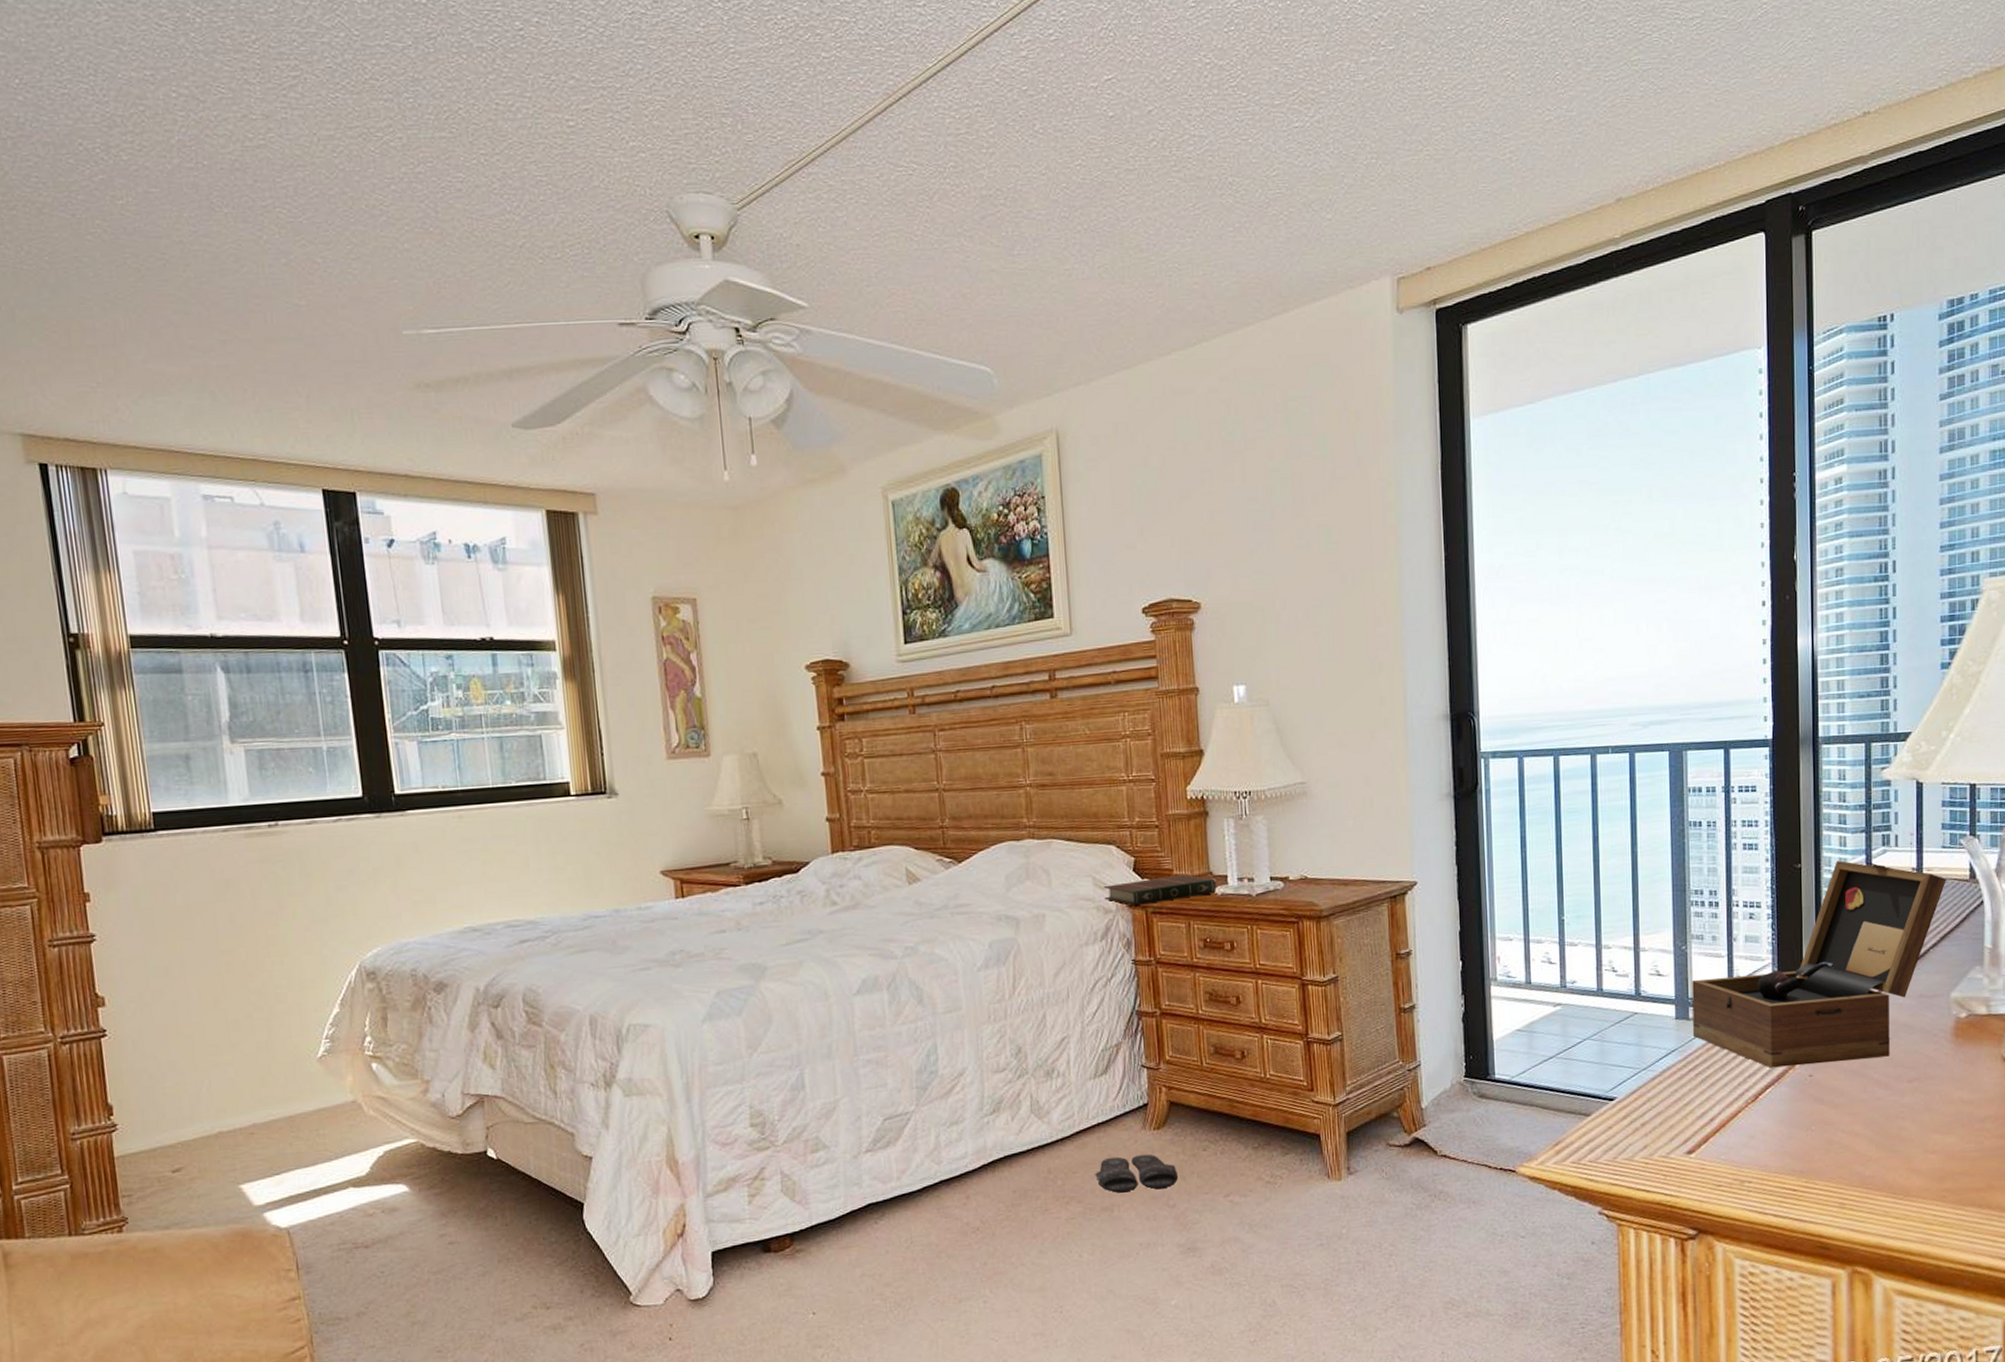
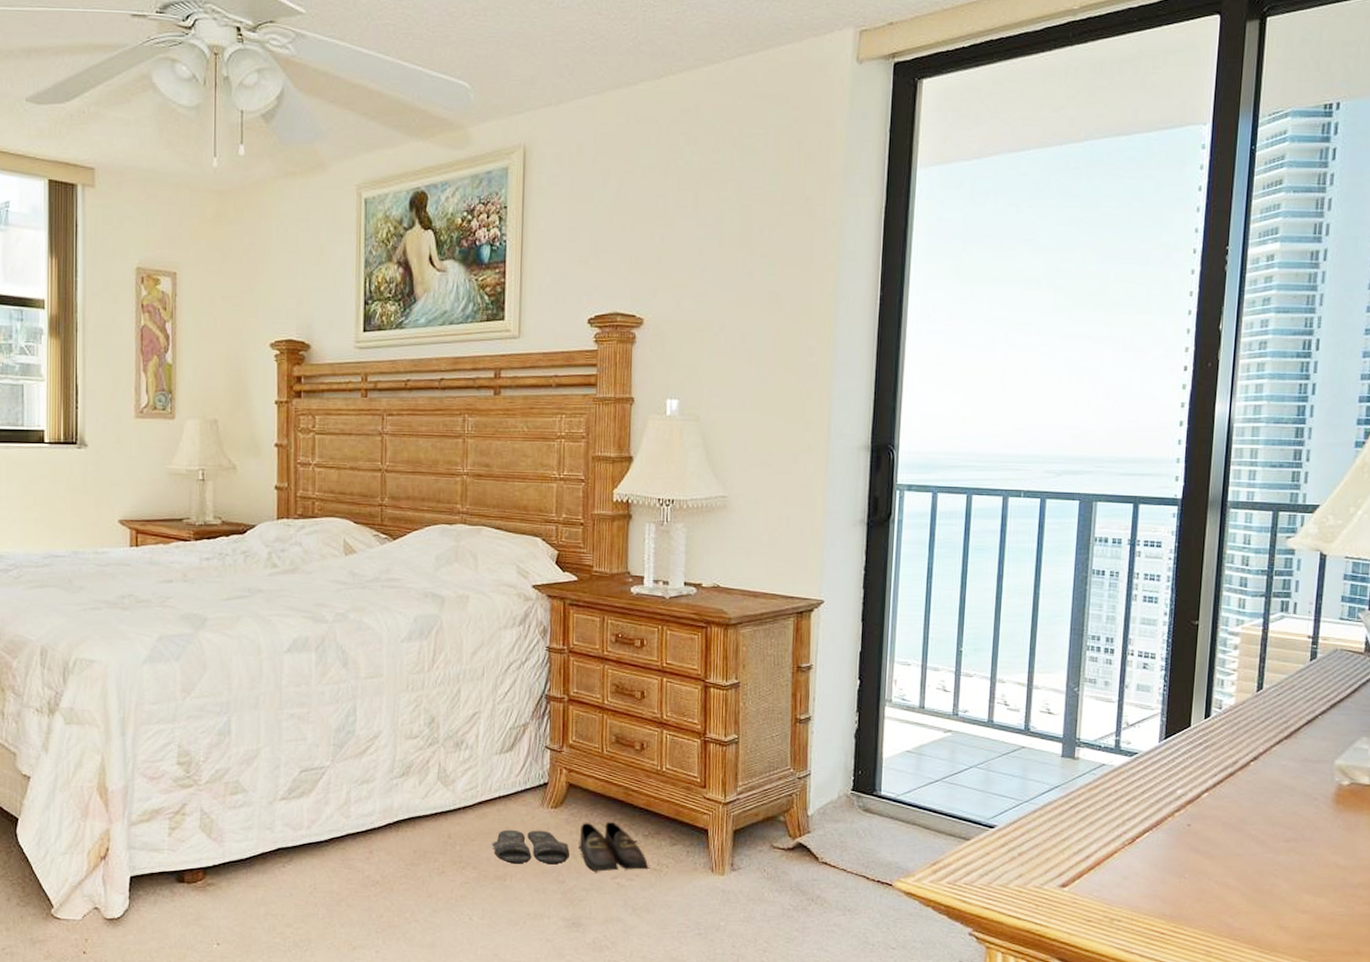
book: present [1103,875,1216,905] -> none [525,572,632,596]
slipper: none [1186,1136,1262,1192] -> present [579,821,649,872]
wooden box: present [1692,861,1946,1068] -> none [1076,622,1341,815]

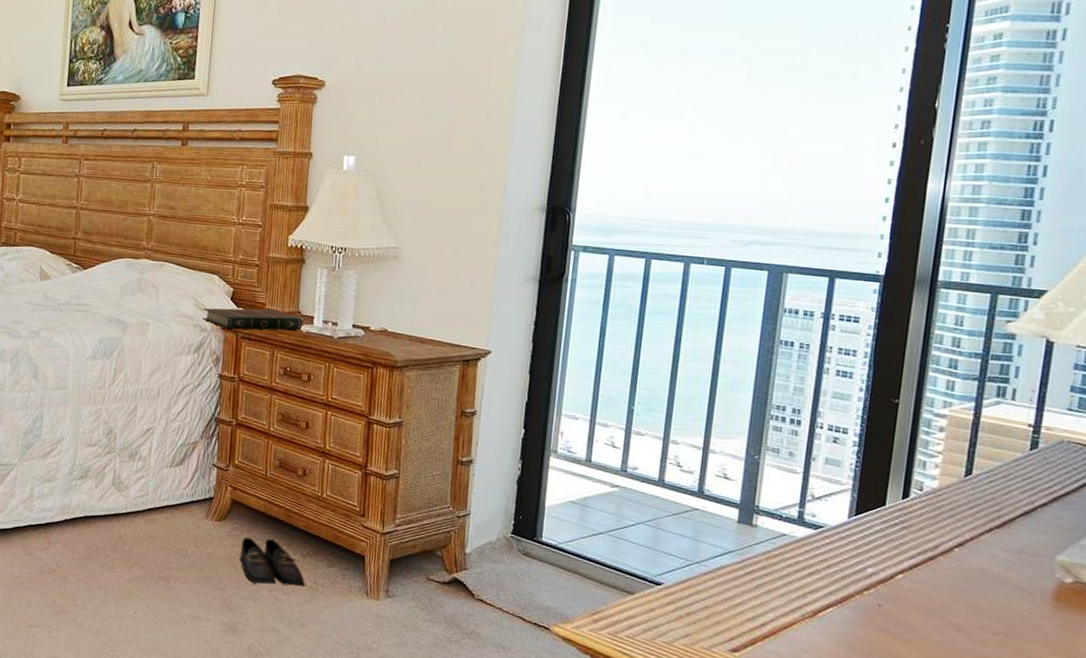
slippers: present [492,829,570,865] -> none [158,535,231,572]
book: none [525,572,632,596] -> present [202,308,303,330]

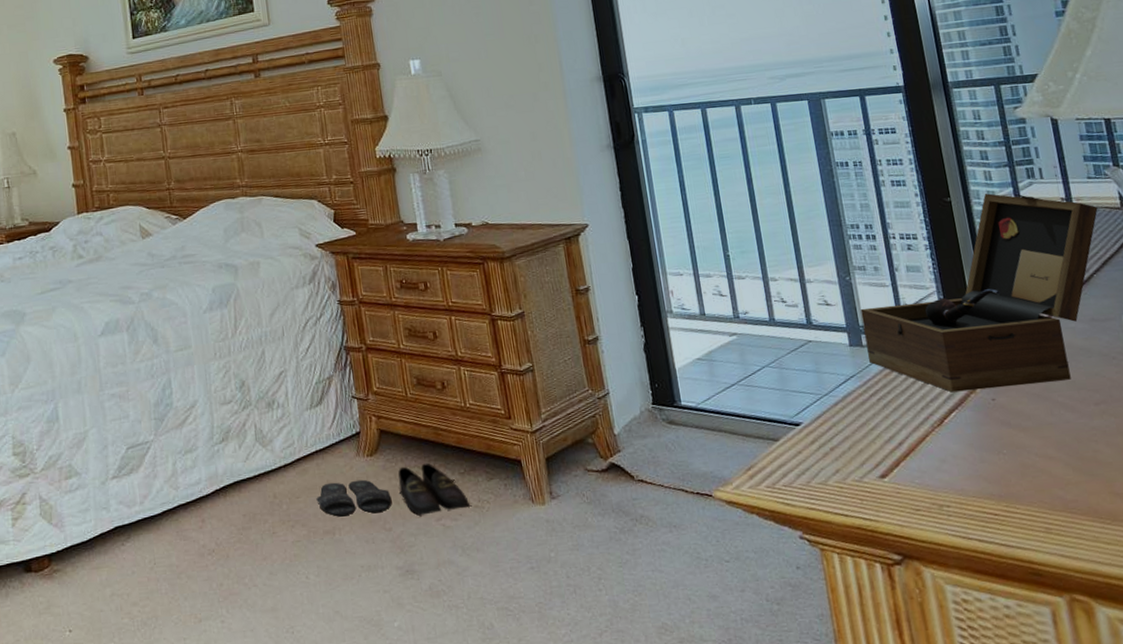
slippers: none [158,535,231,572] -> present [316,479,392,517]
book: present [202,308,303,330] -> none [308,224,408,252]
wooden box: none [753,403,1068,604] -> present [860,193,1098,393]

